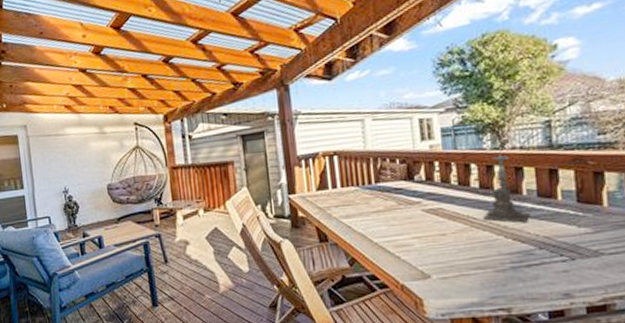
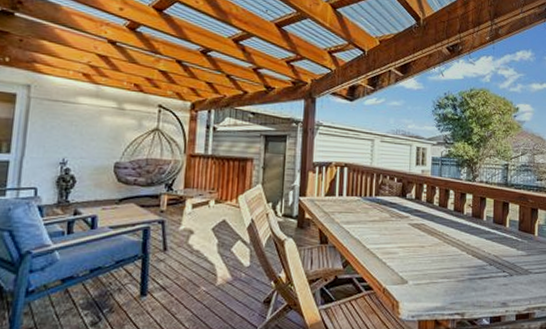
candle holder: present [483,152,531,223] -> none [453,184,487,243]

